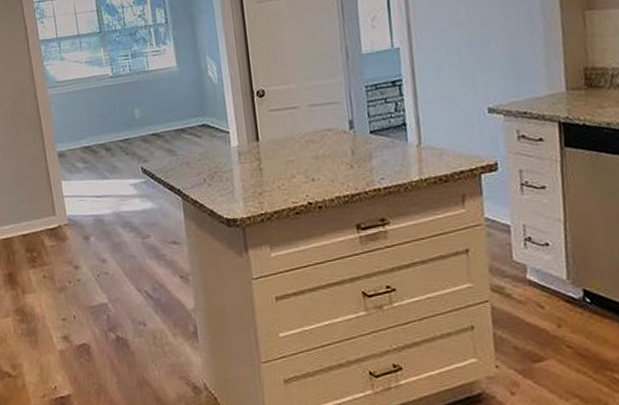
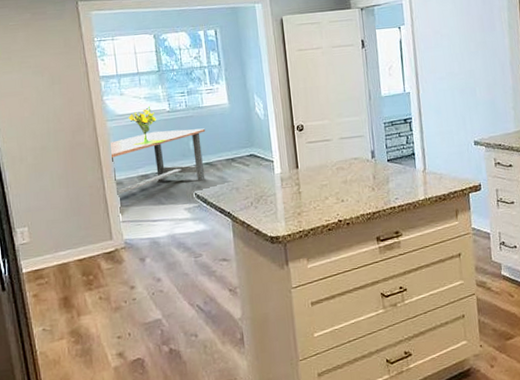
dining table: none [50,95,153,191] -> present [109,128,206,217]
bouquet: none [69,71,109,116] -> present [128,106,166,146]

